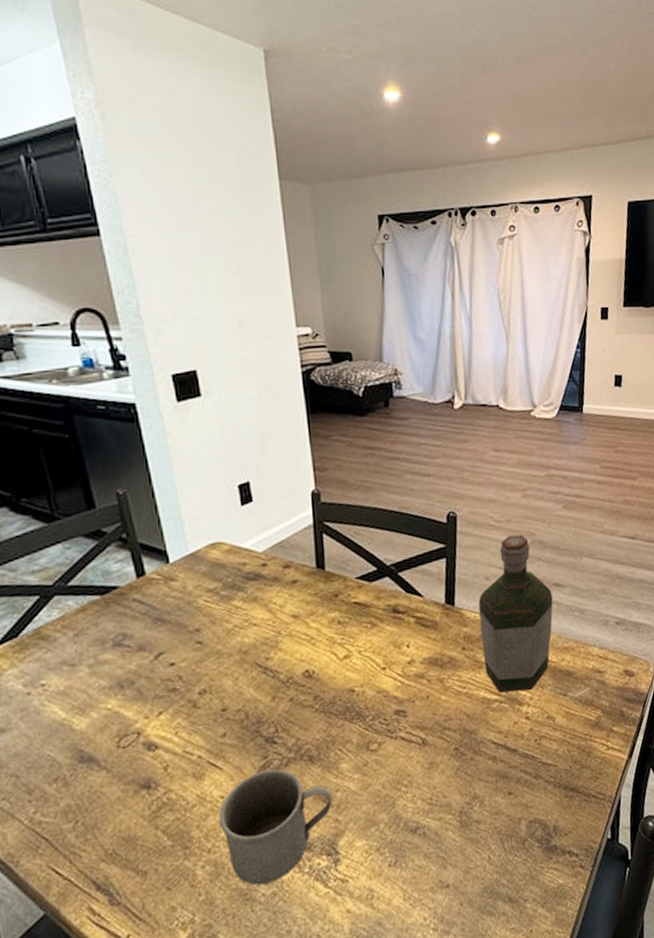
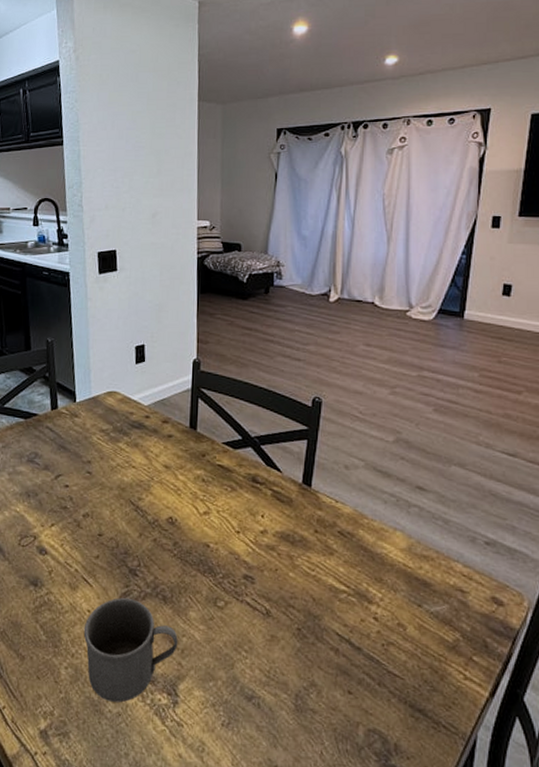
bottle: present [478,534,553,693] -> none [335,429,414,591]

